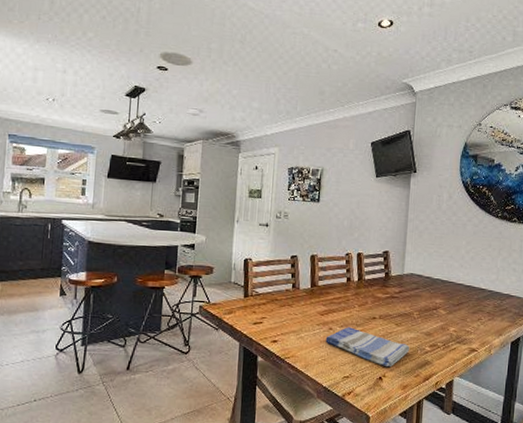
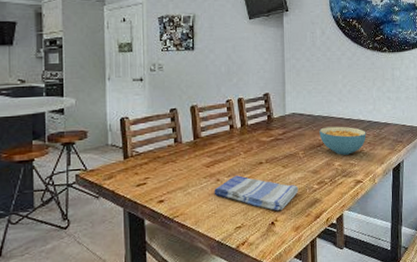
cereal bowl: none [436,291,486,322] -> present [319,126,366,155]

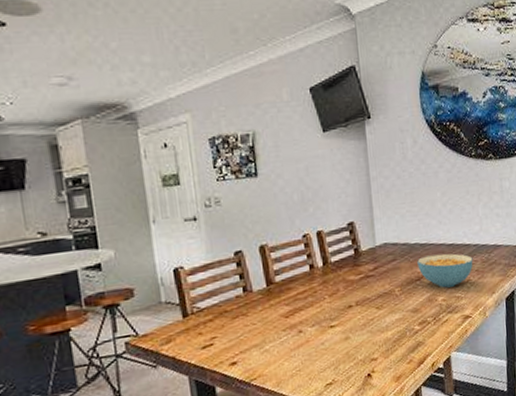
dish towel: present [214,175,299,211] -> none [296,323,397,361]

